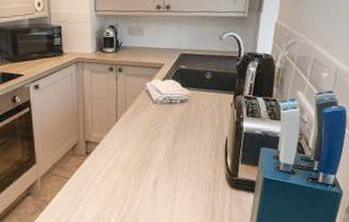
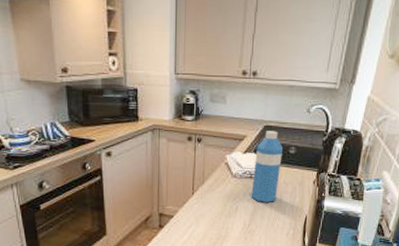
water bottle: none [172,58,199,126] -> present [251,131,283,202]

